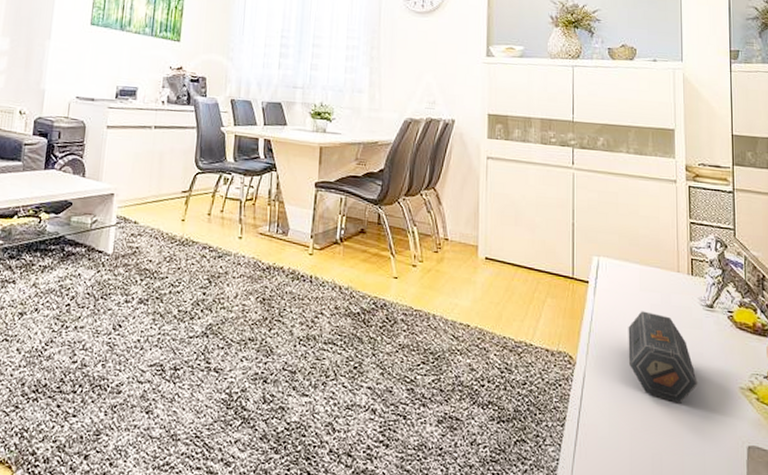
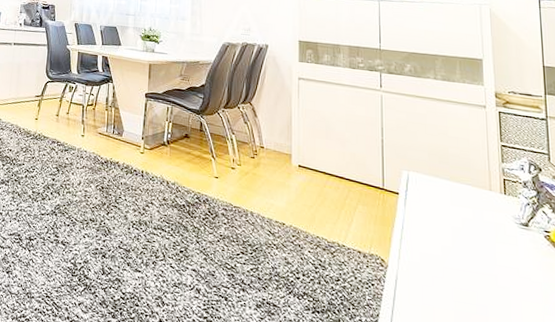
speaker: present [628,311,698,404] -> none [440,224,514,314]

